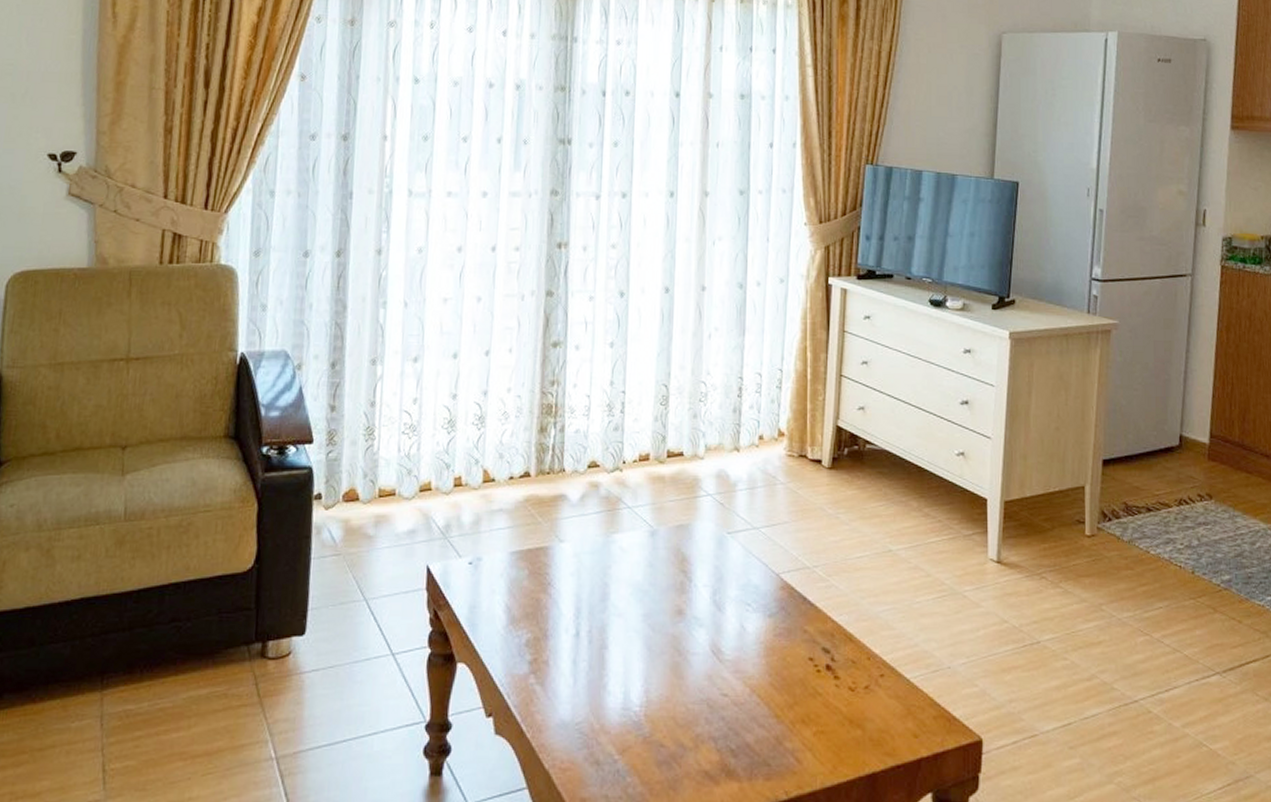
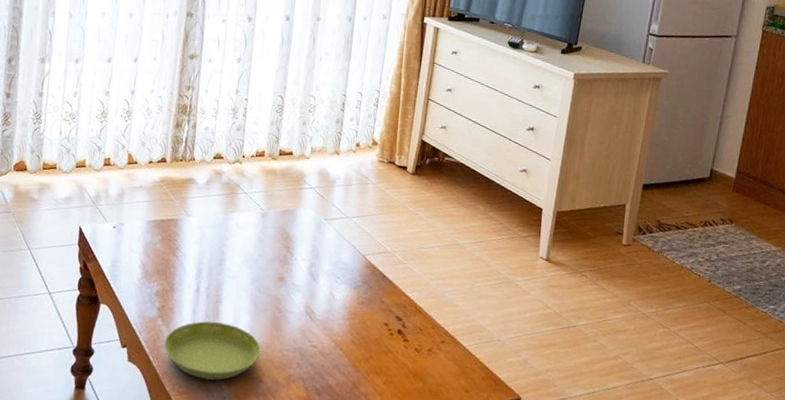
saucer: none [539,673,660,749] -> present [164,321,261,380]

